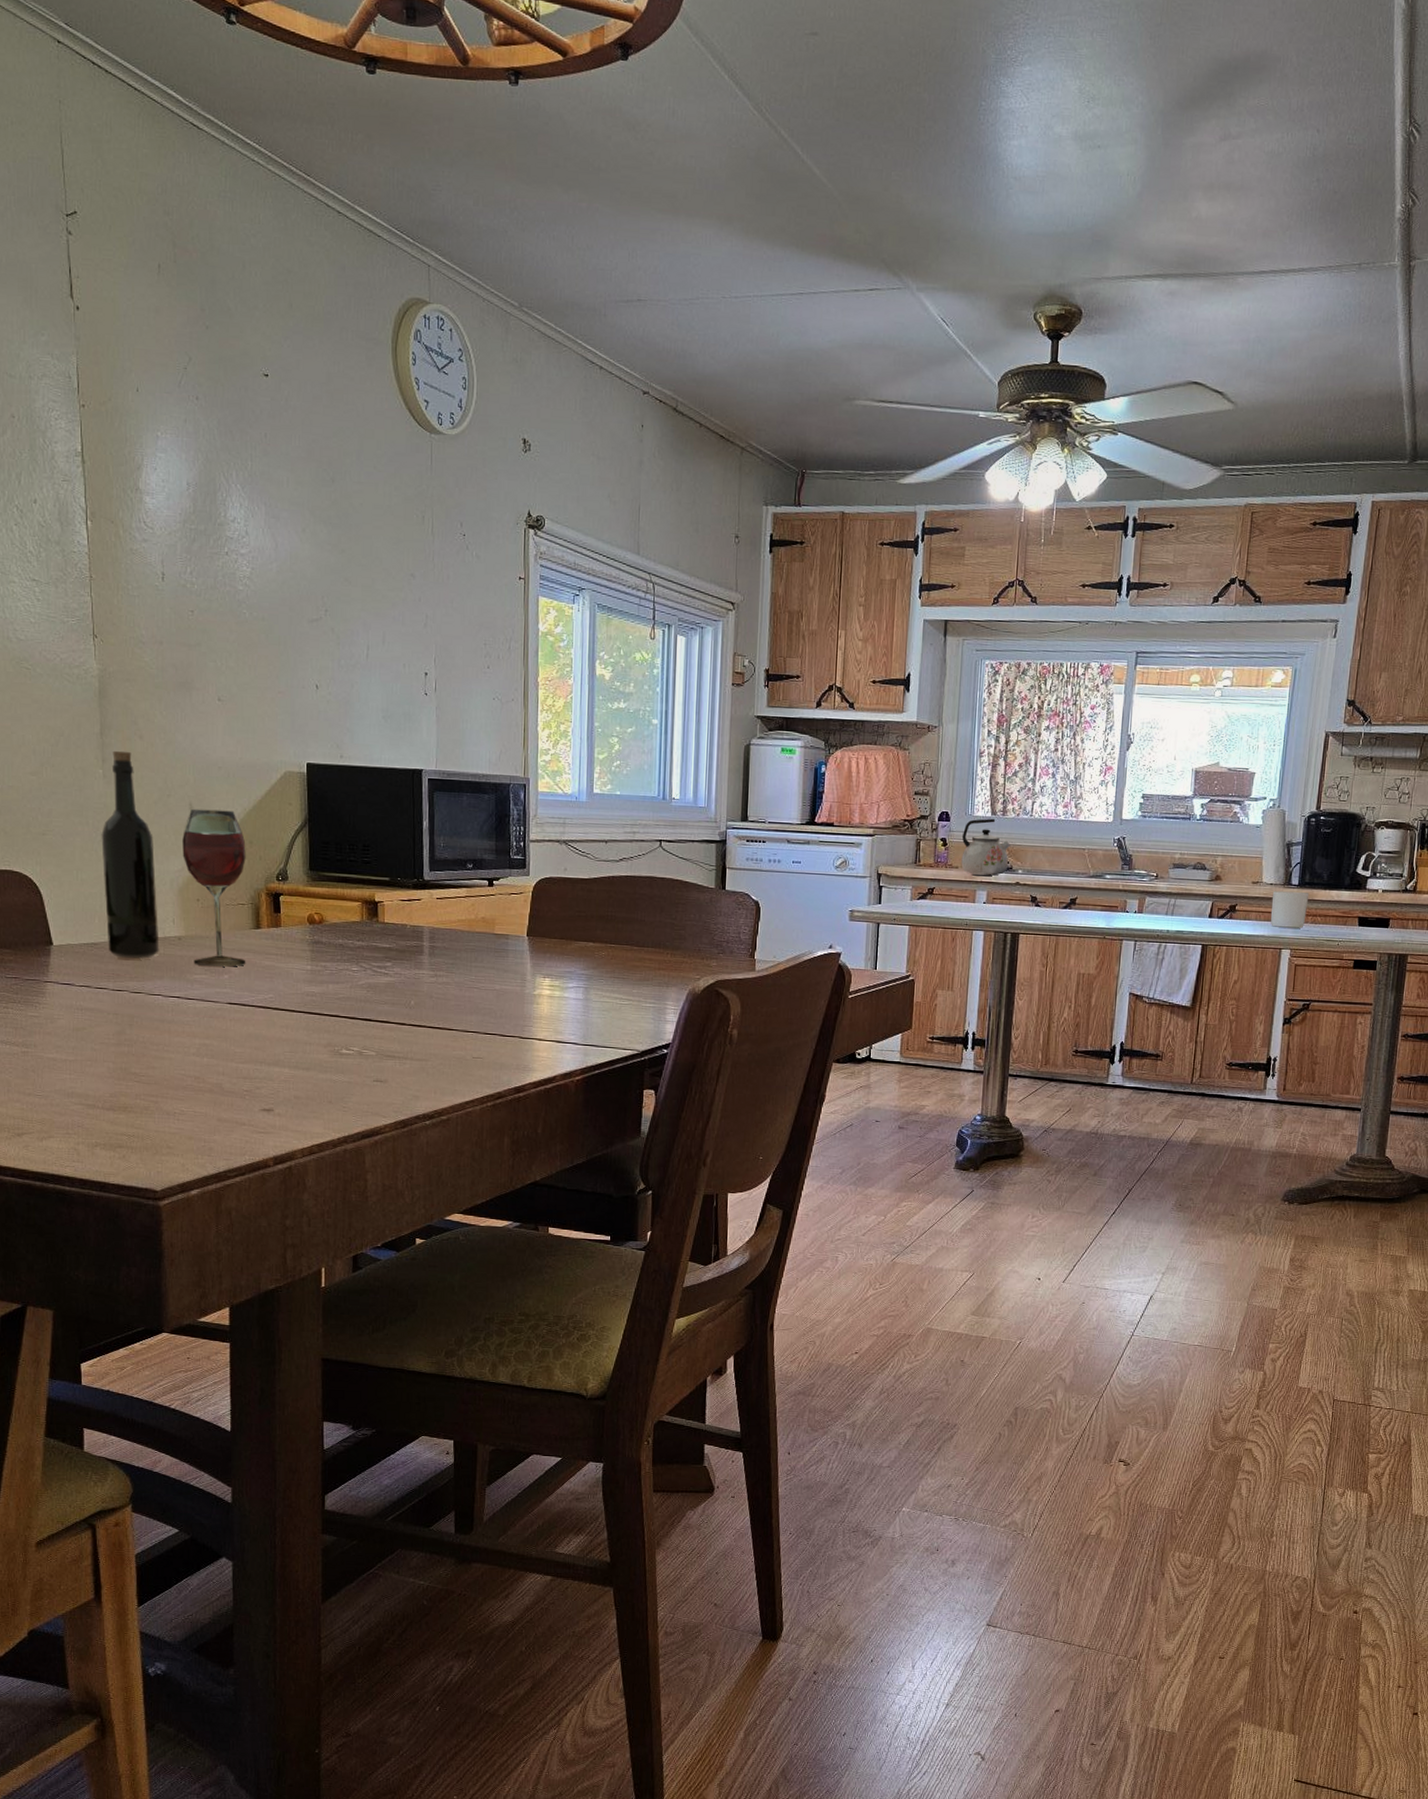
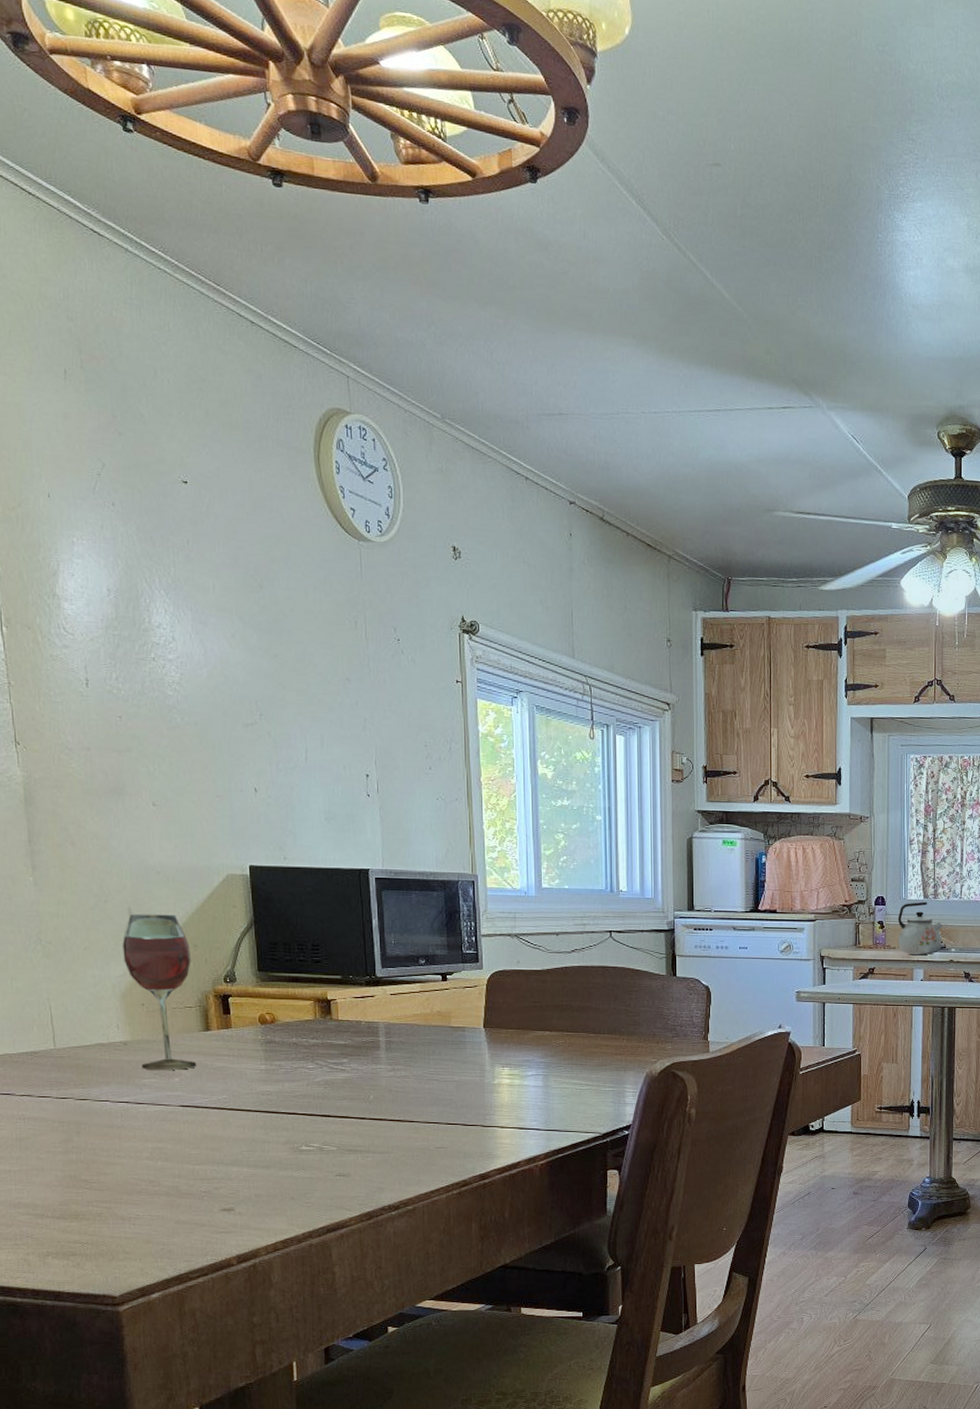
wine bottle: present [101,750,160,959] -> none [35,857,105,1066]

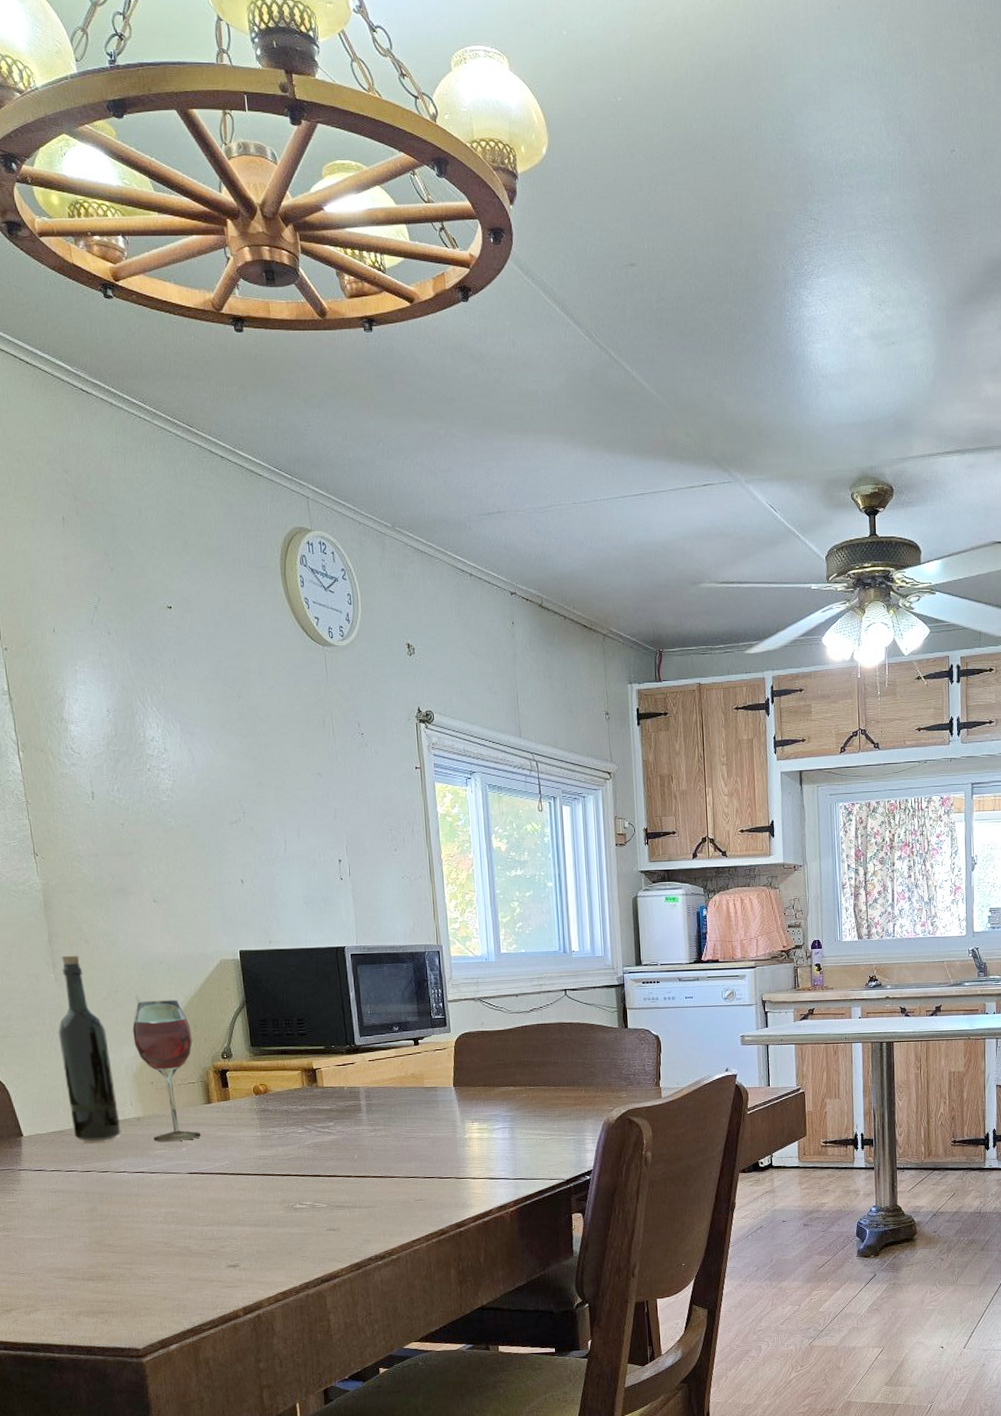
wine bottle: none [35,857,105,1066] -> present [58,955,121,1143]
kettle: present [897,902,943,955] -> none [833,943,877,994]

